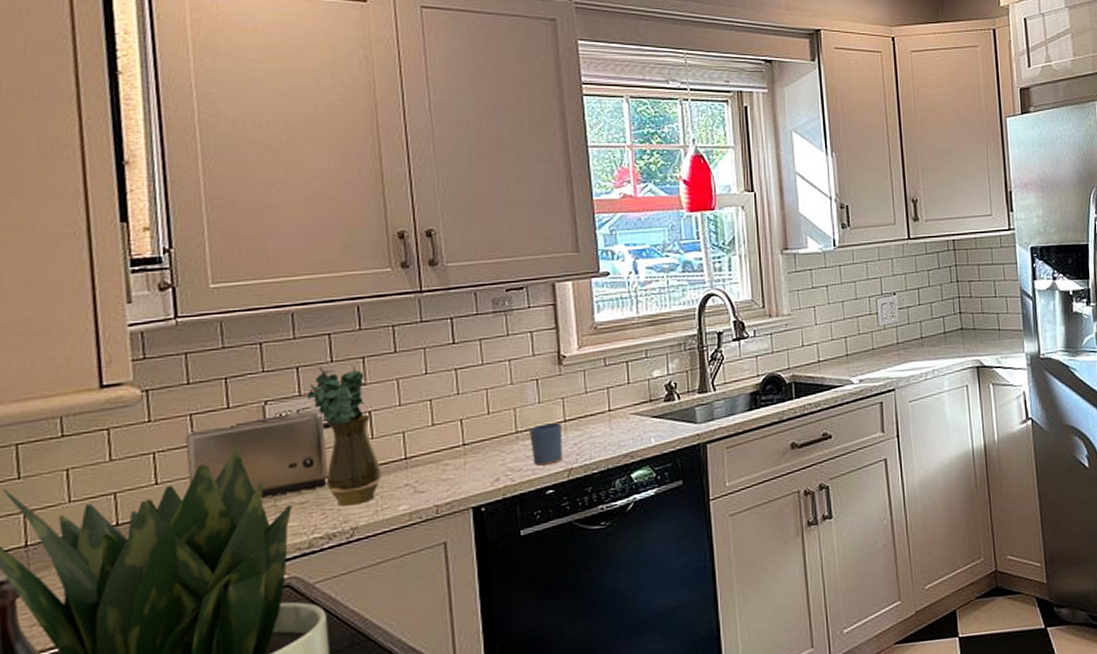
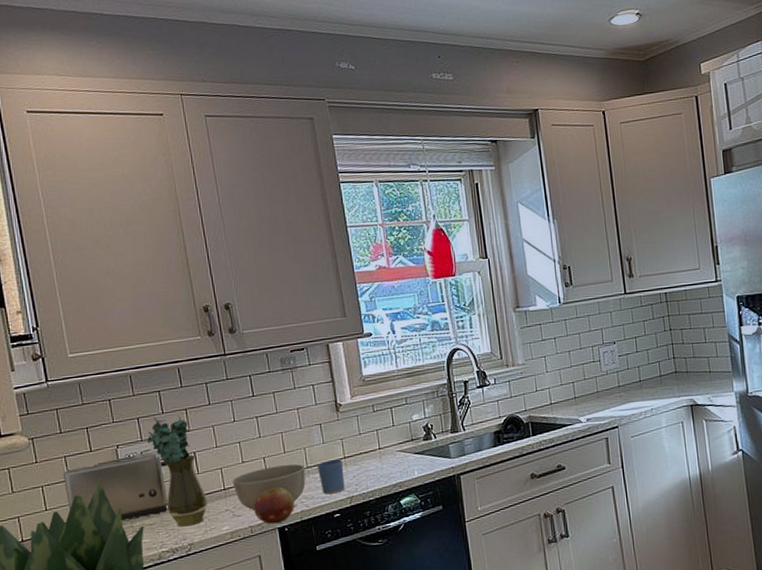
bowl: none [417,428,515,486] -> present [232,464,306,511]
fruit: none [442,456,496,503] -> present [253,487,294,524]

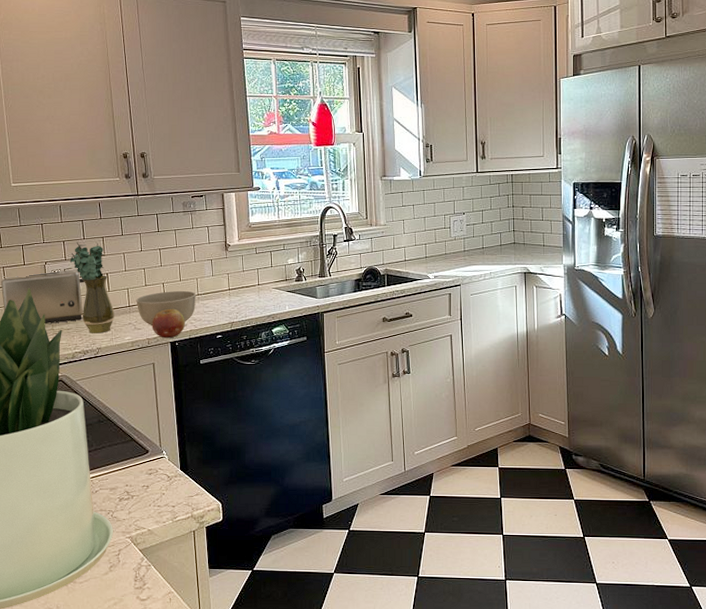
mug: present [317,459,345,494] -> none [206,290,228,318]

